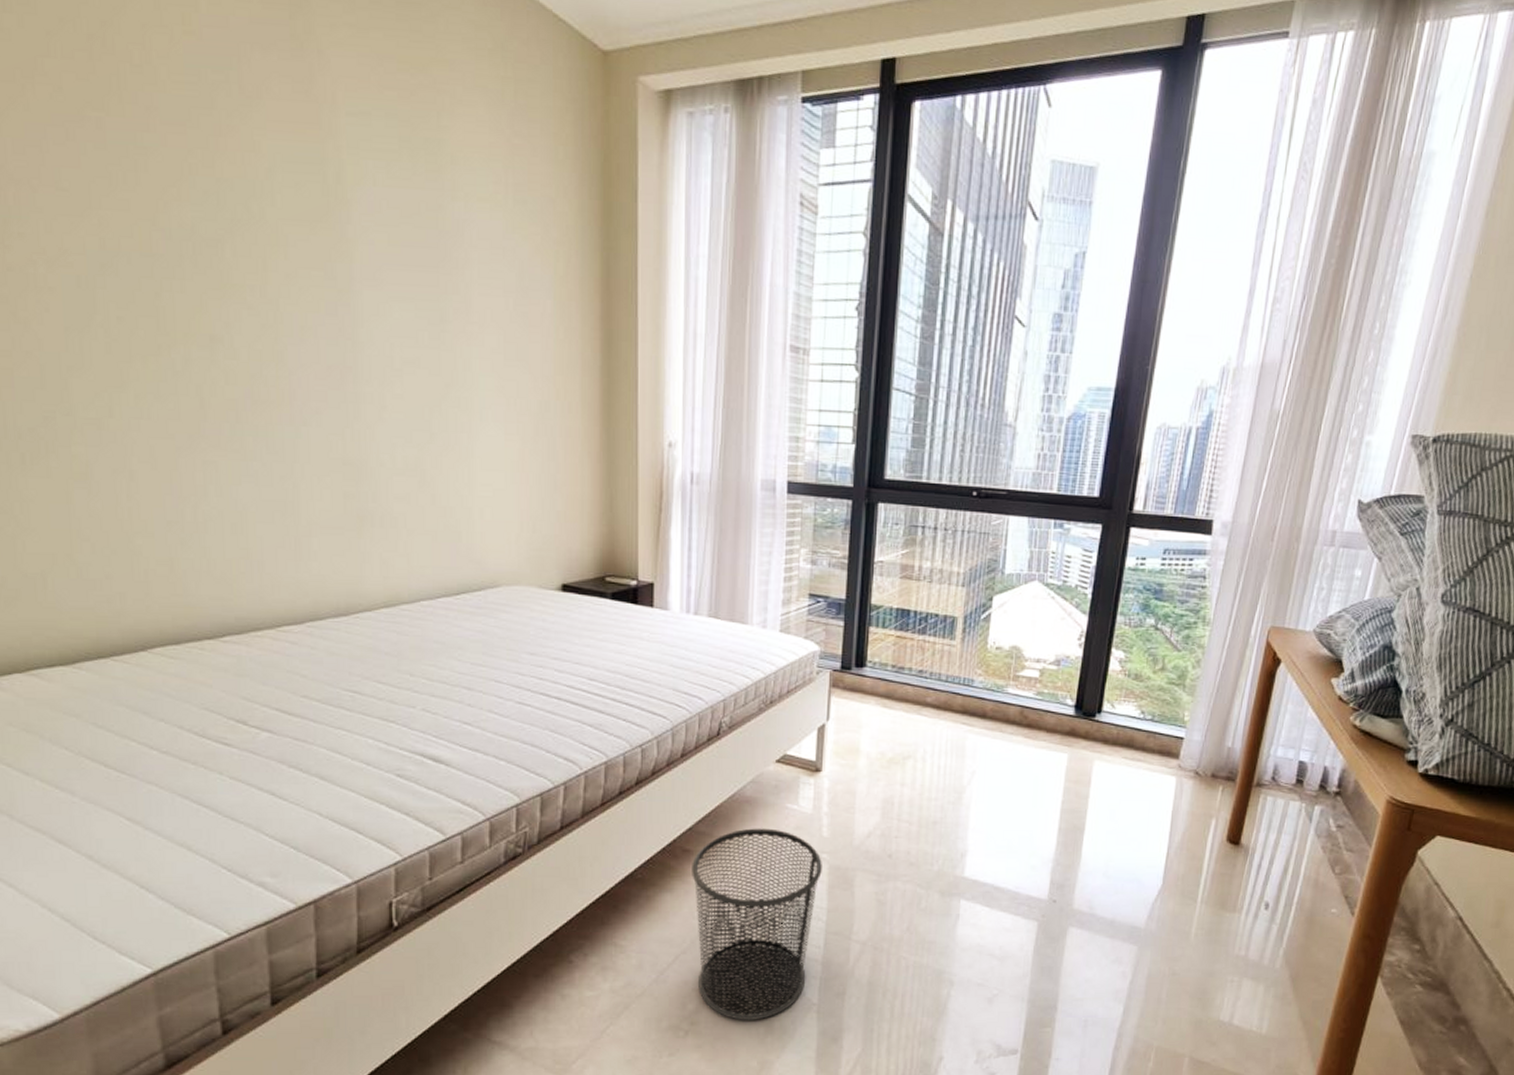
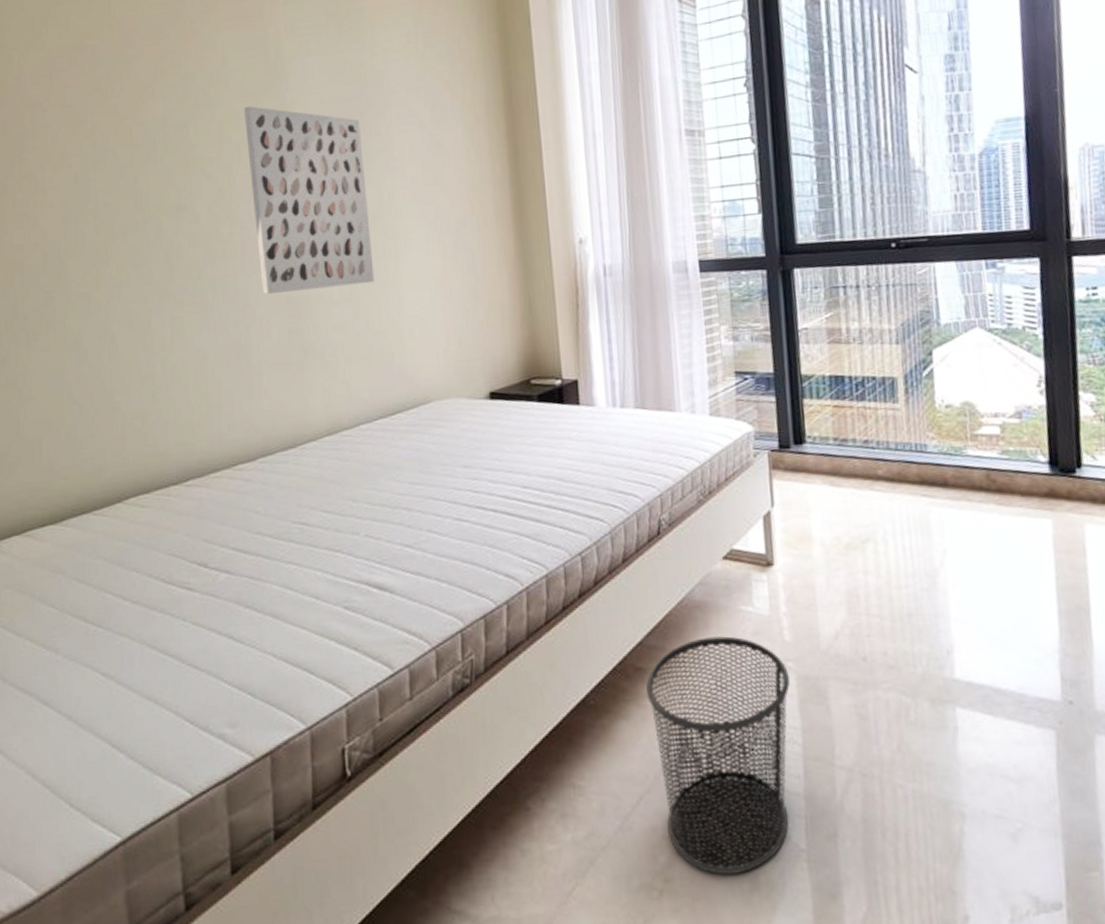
wall art: none [295,231,444,456] -> present [244,105,375,294]

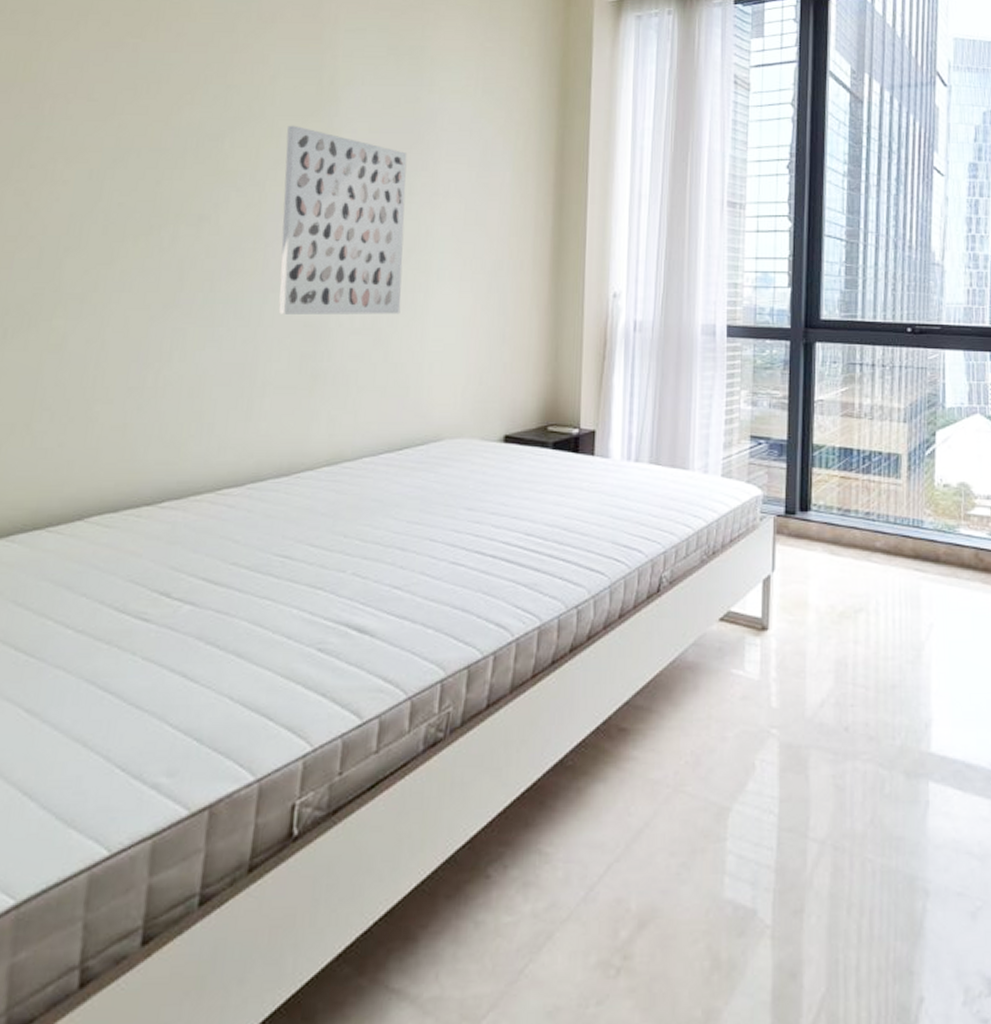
waste bin: present [646,636,790,874] -> none [628,699,772,951]

